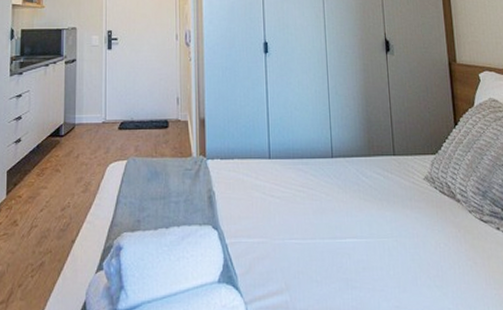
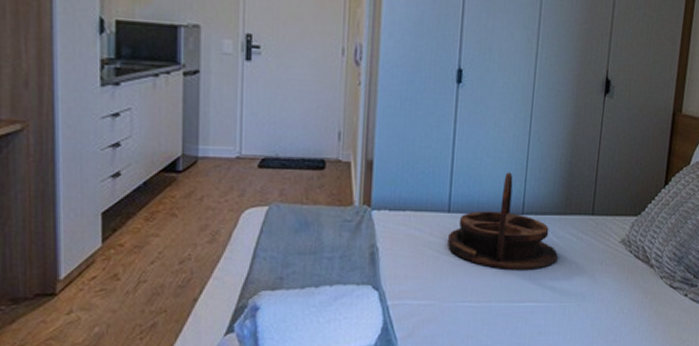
serving tray: none [270,122,369,208] -> present [447,172,558,269]

